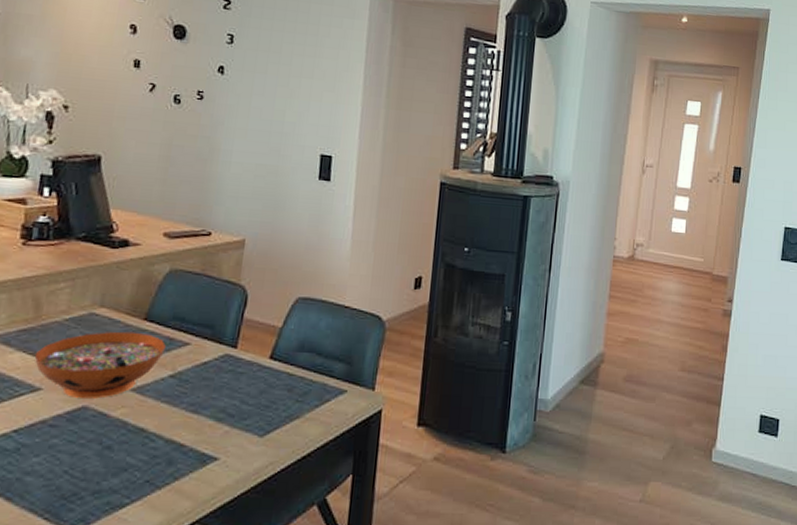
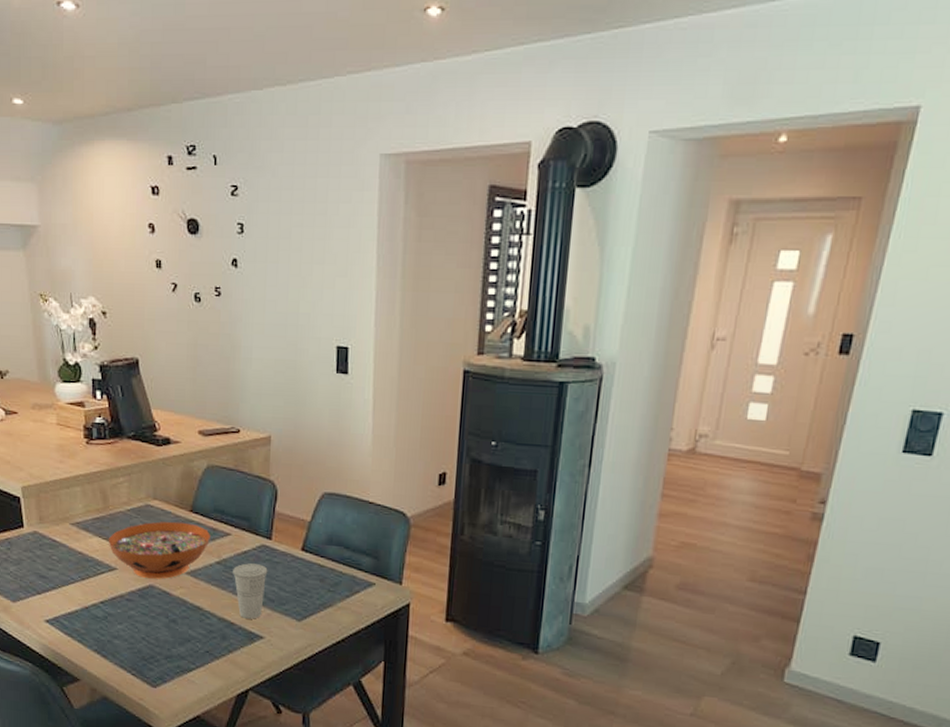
cup: none [188,375,230,438] -> present [233,563,268,619]

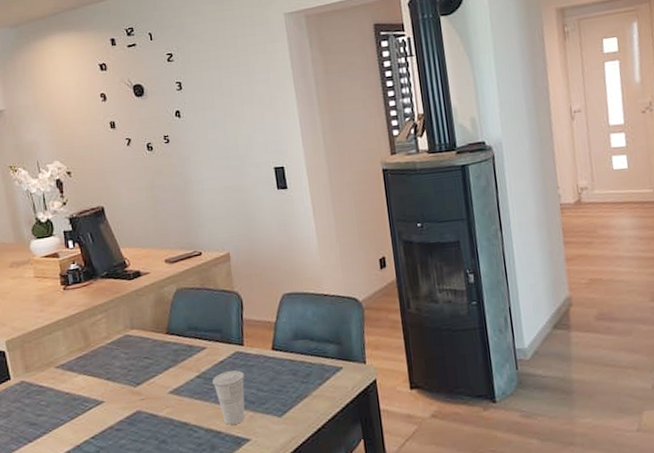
decorative bowl: present [108,521,210,579] -> none [92,345,188,405]

